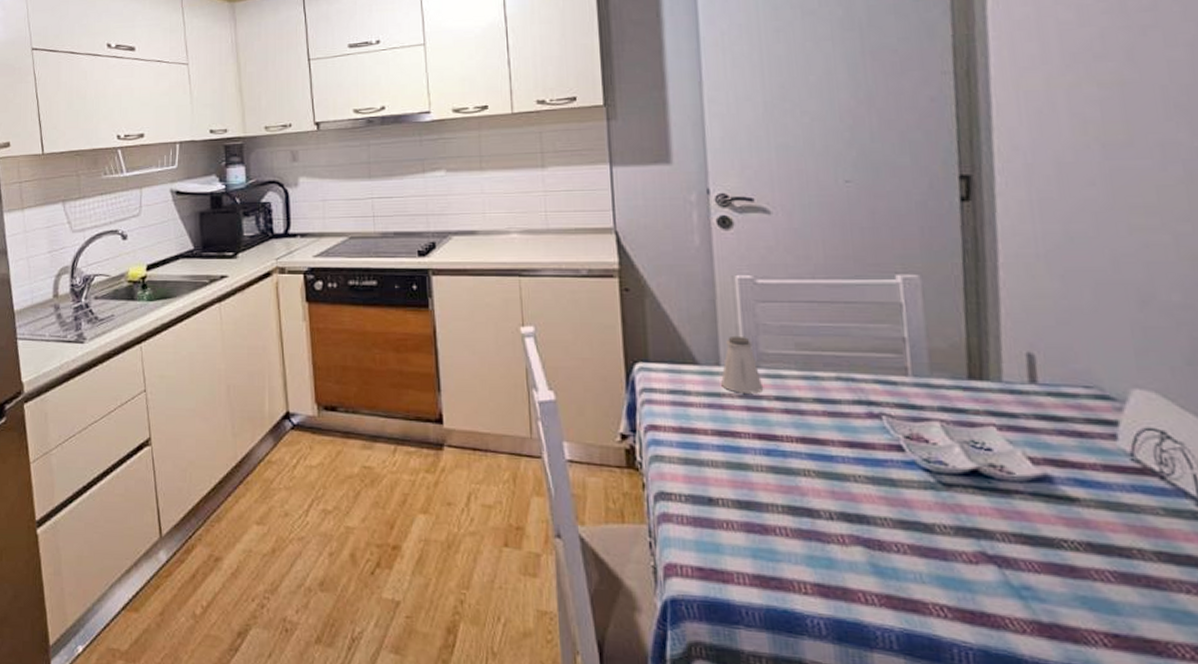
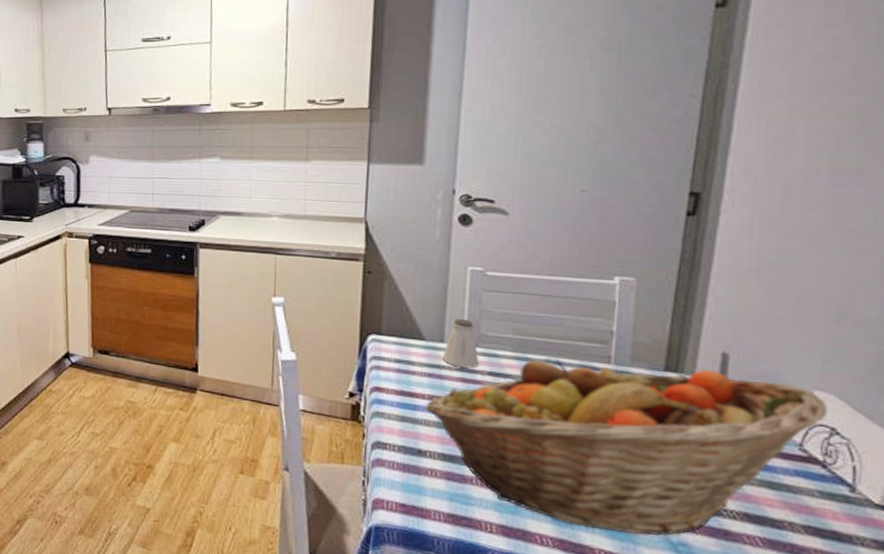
fruit basket: none [708,373,1153,581] -> present [424,360,827,536]

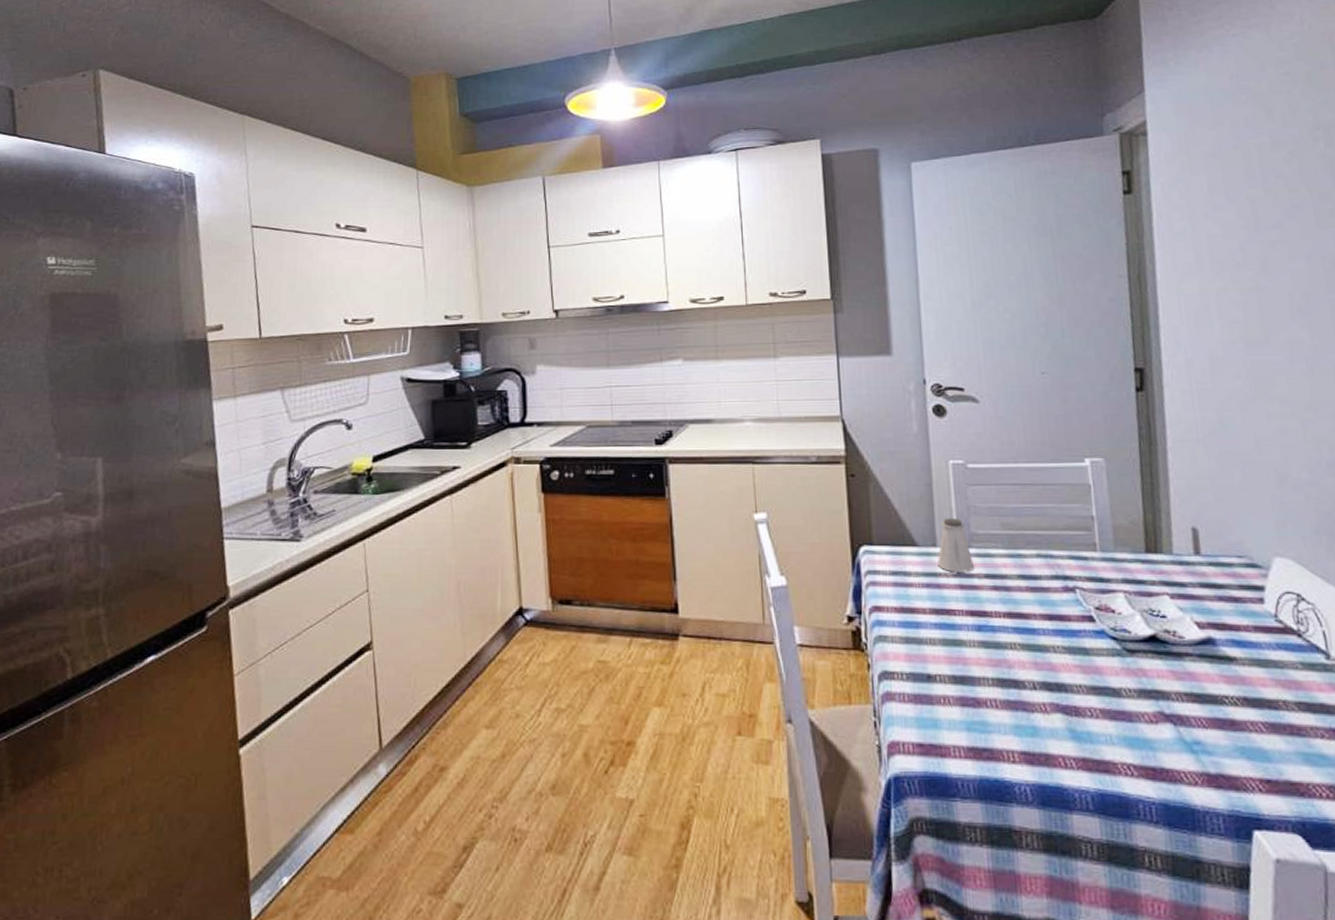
fruit basket: present [424,360,827,536] -> none [927,546,1291,740]

